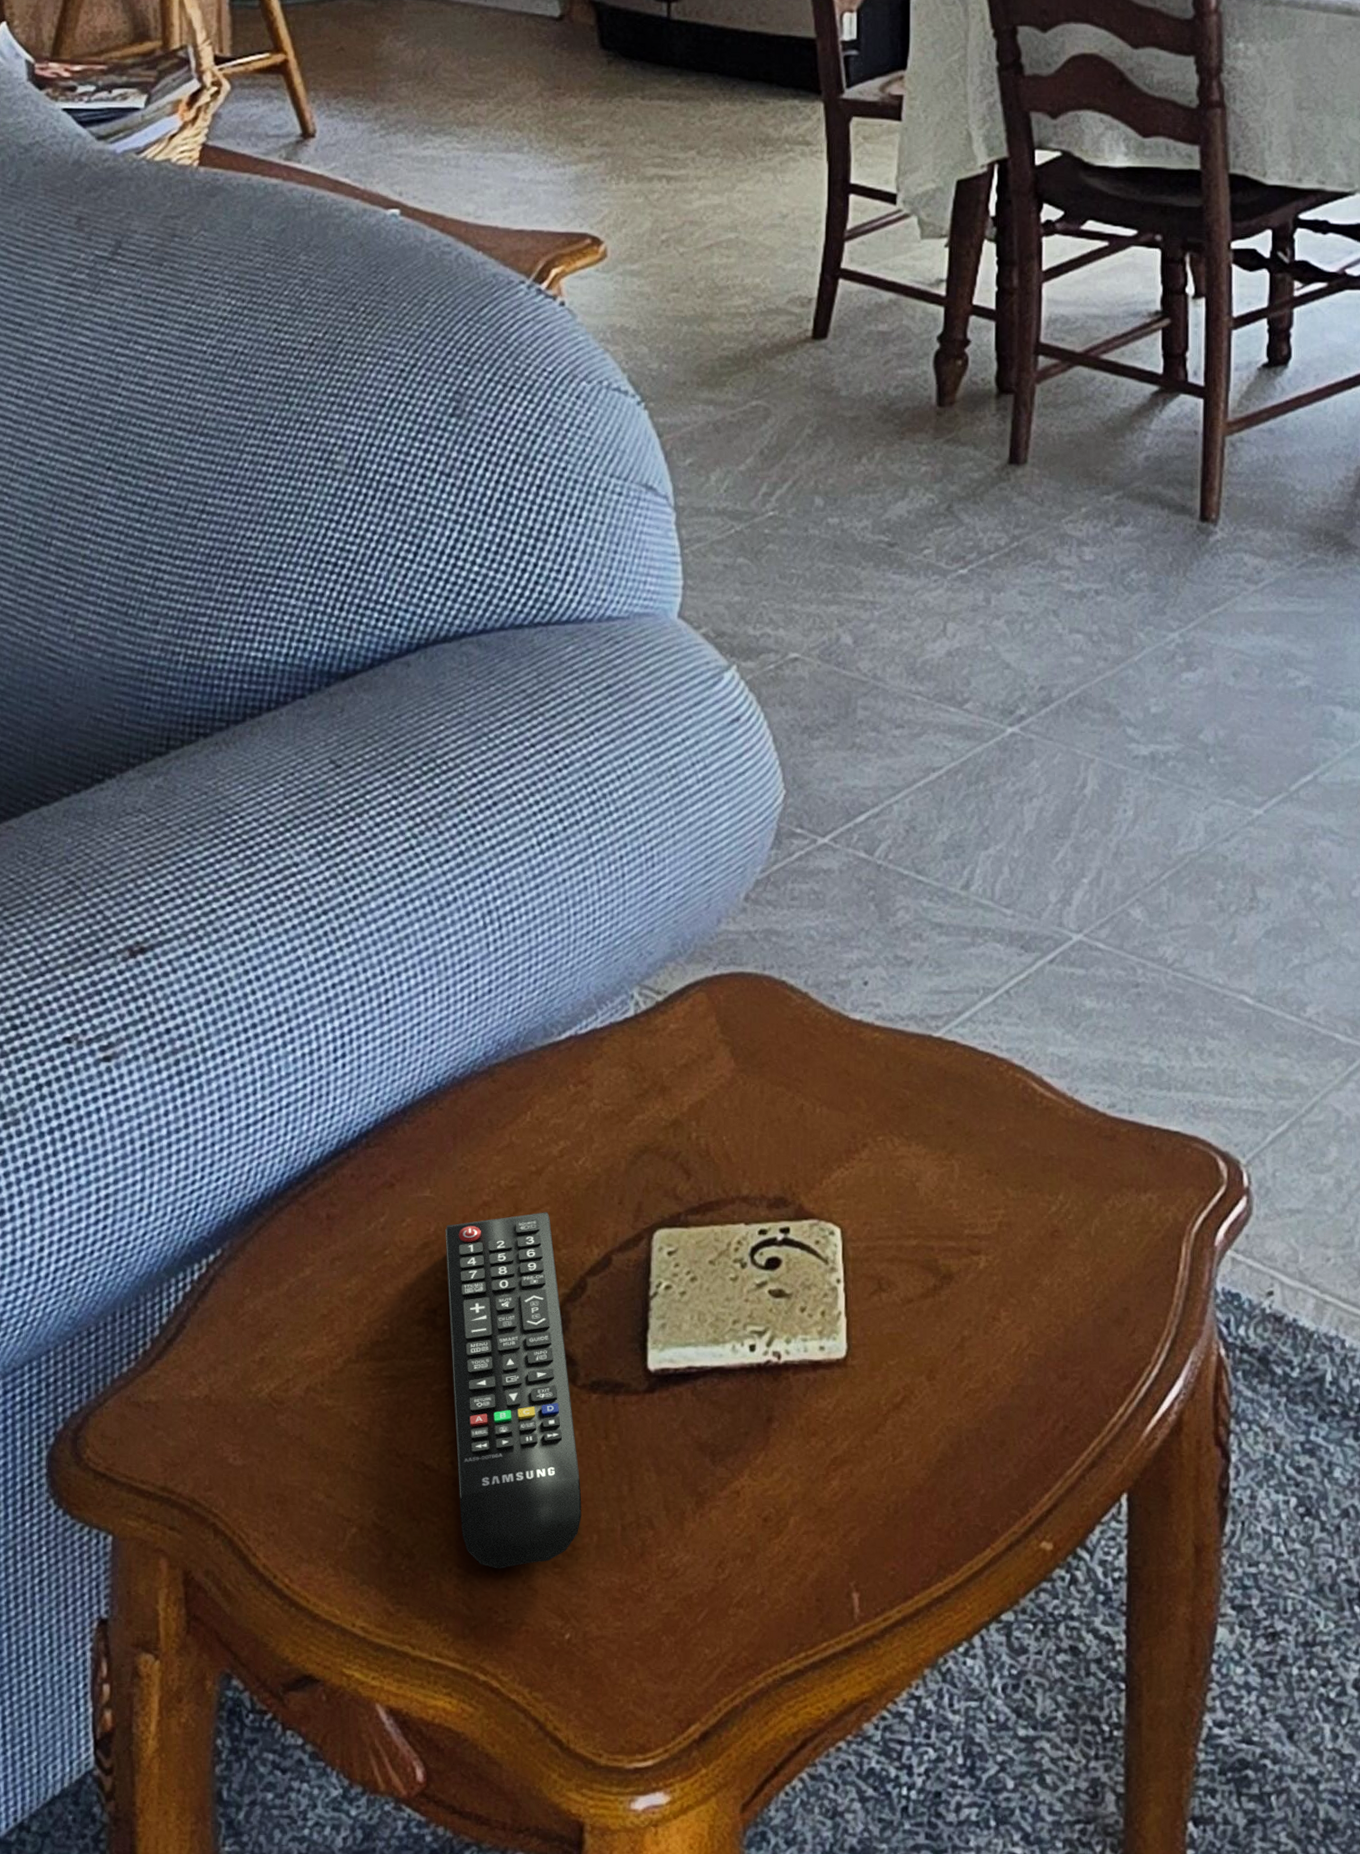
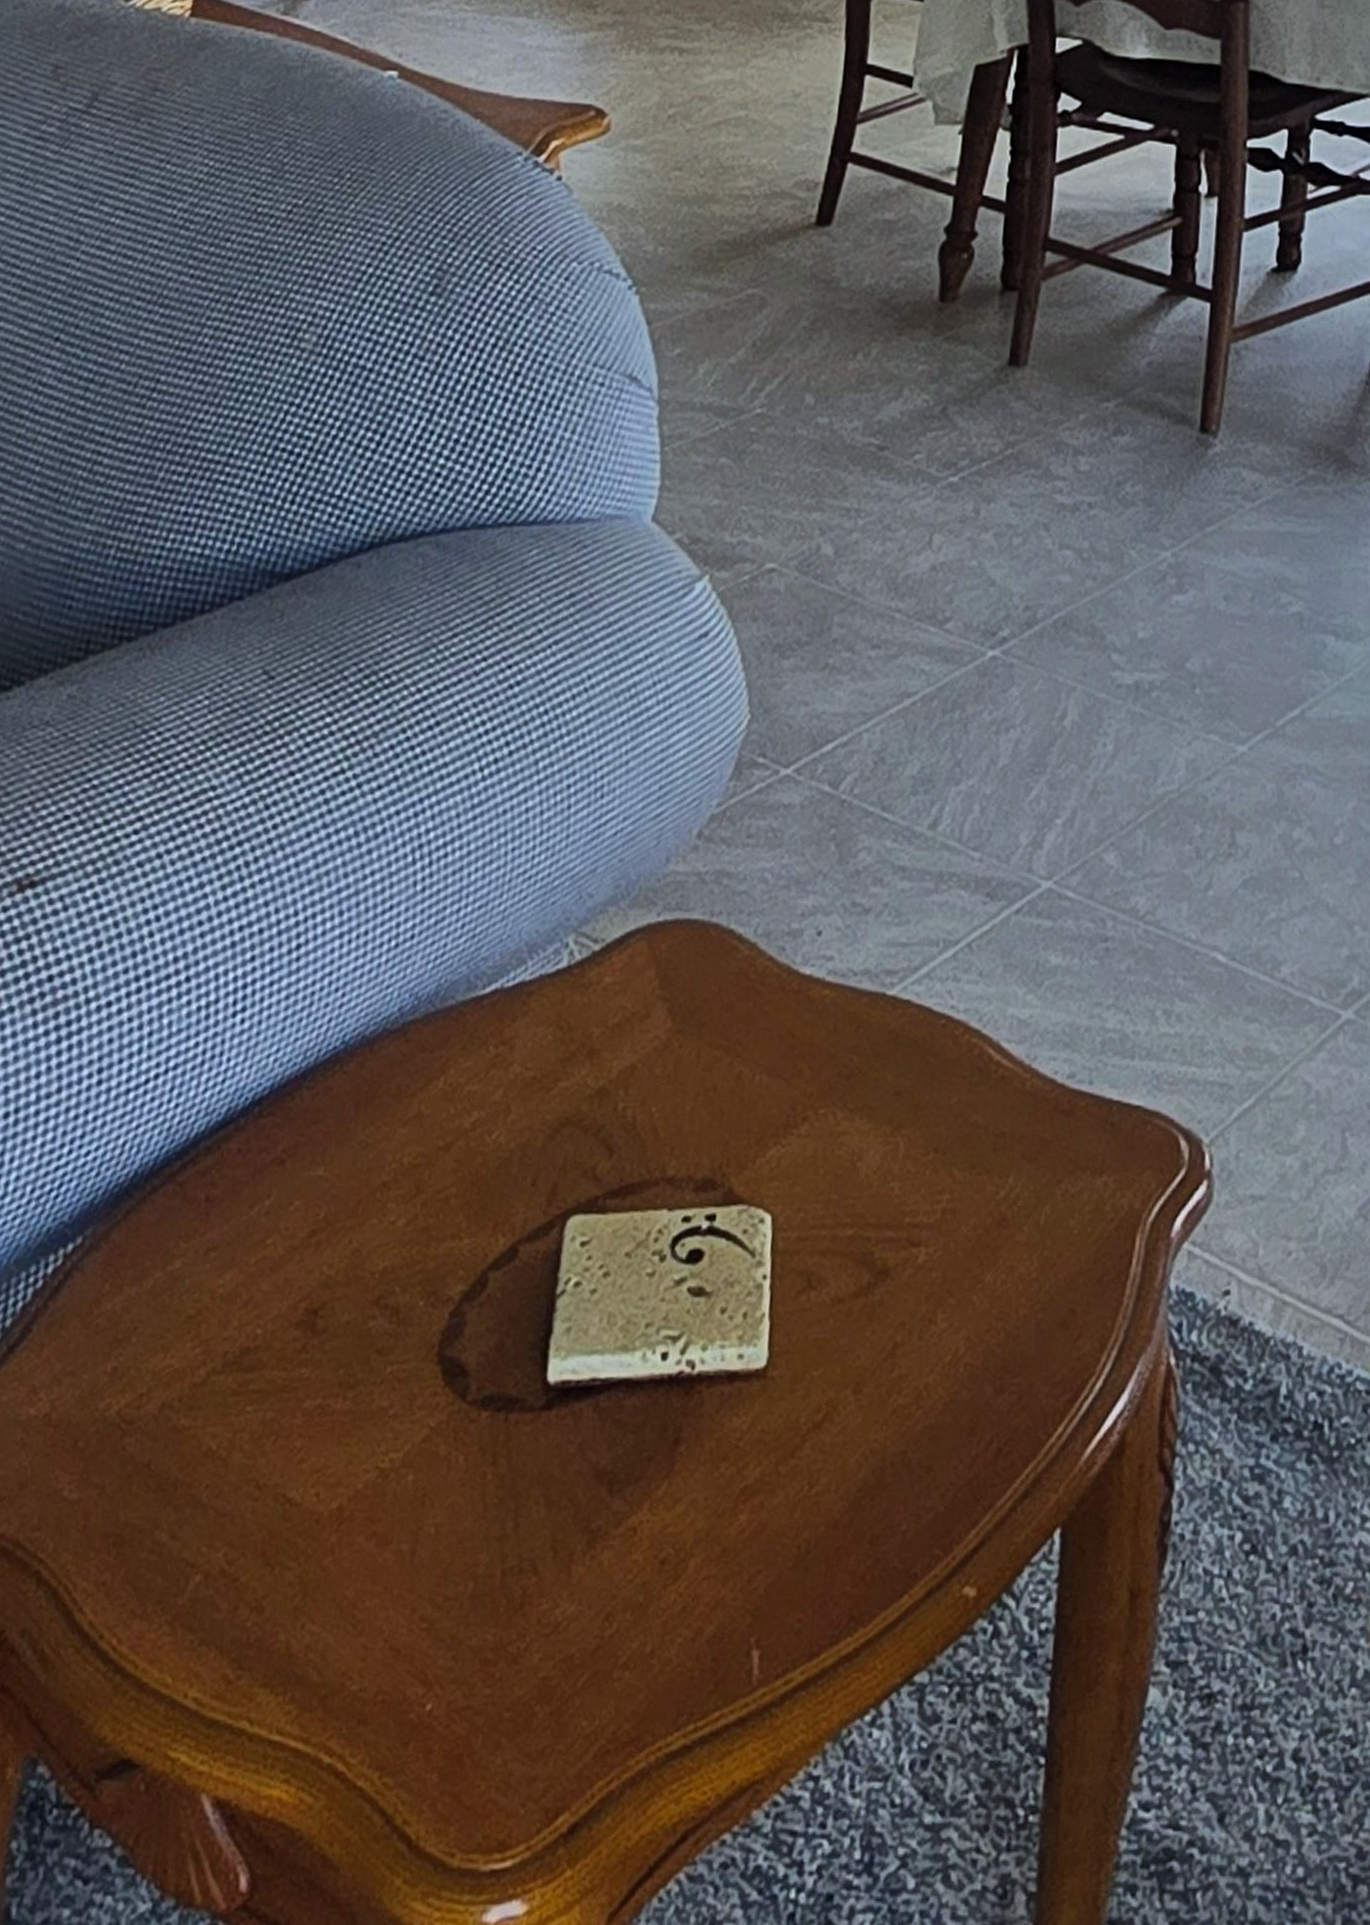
remote control: present [445,1212,582,1569] -> none [320,1194,460,1625]

